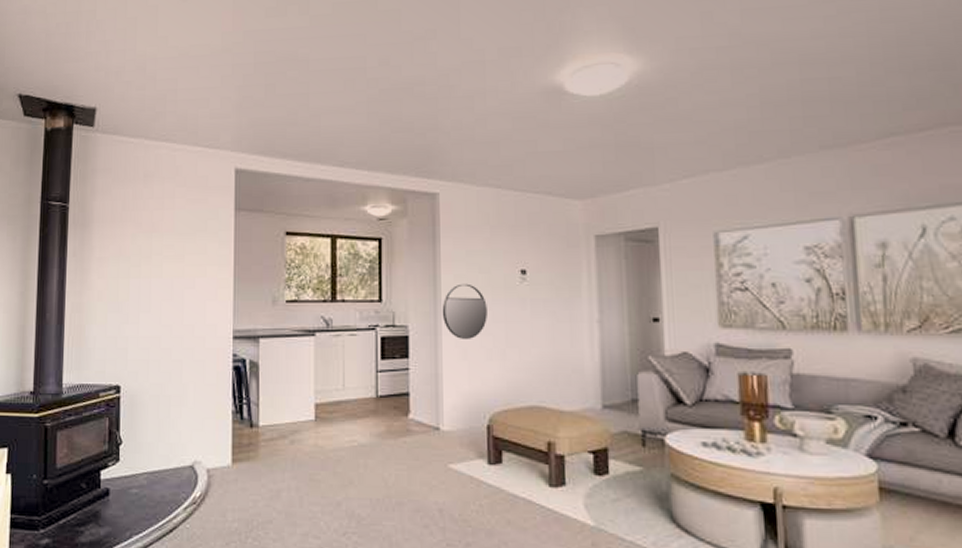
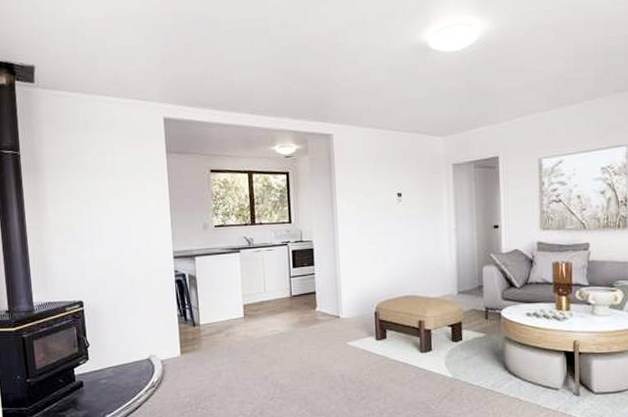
home mirror: present [442,283,487,339] -> none [338,205,373,249]

